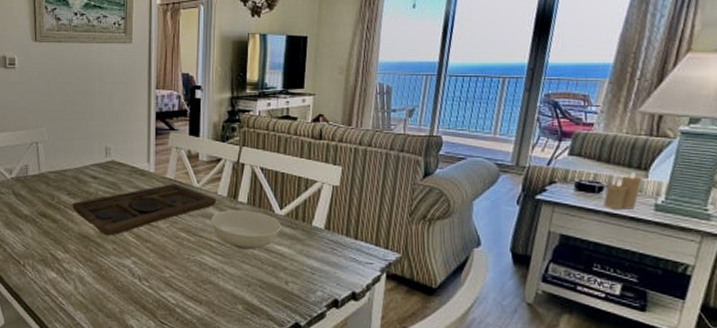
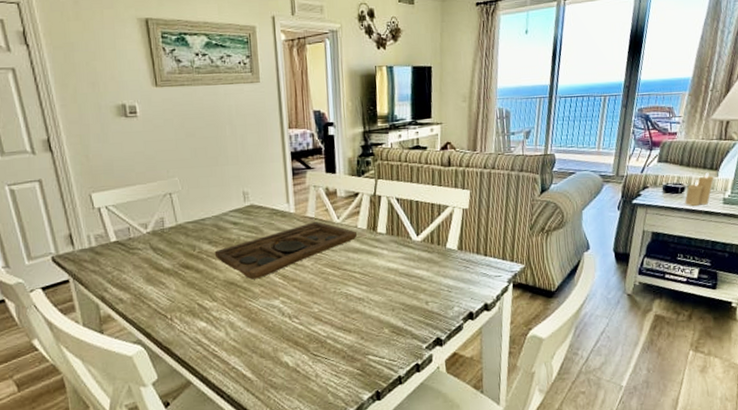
bowl: present [210,209,282,250] -> none [353,239,419,278]

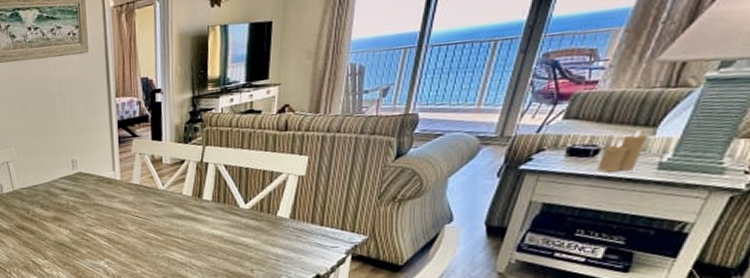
decorative tray: present [214,222,358,280] -> none [46,189,182,241]

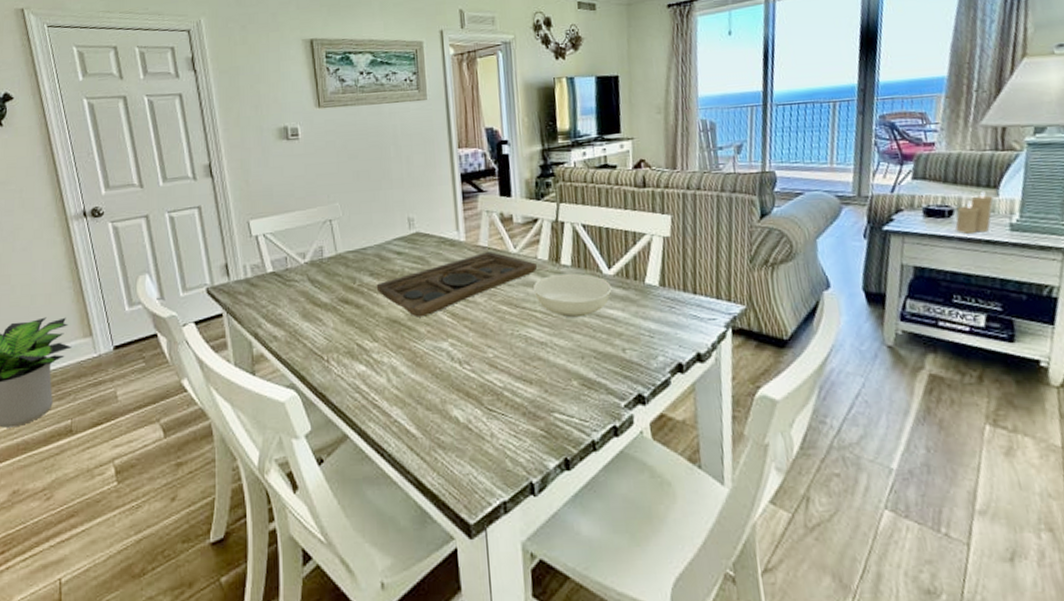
decorative tray: none [46,189,182,241] -> present [376,252,538,318]
bowl: none [177,207,247,244] -> present [532,273,612,318]

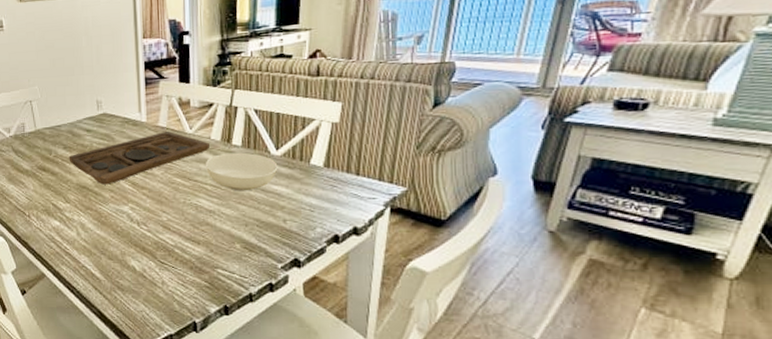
candle: present [955,191,994,235] -> none [648,84,700,128]

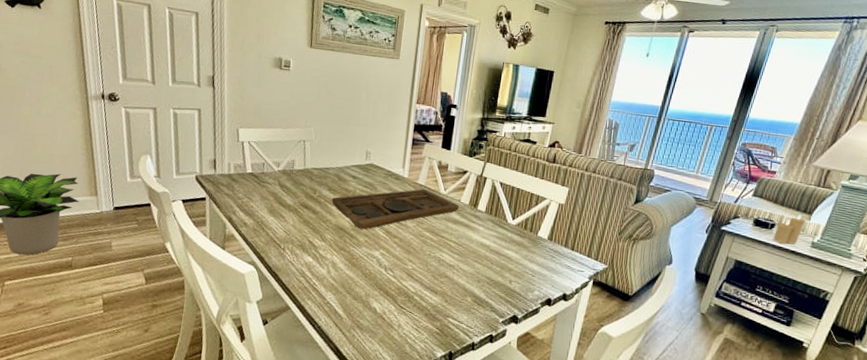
bowl: present [205,152,278,191] -> none [452,216,512,252]
candle: none [648,84,700,128] -> present [773,214,806,245]

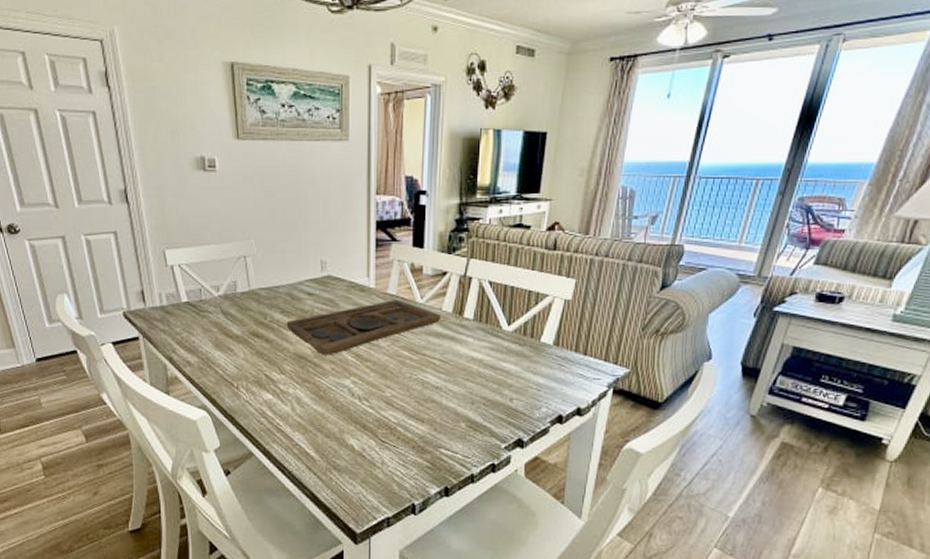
candle: present [773,214,806,245] -> none [842,281,885,322]

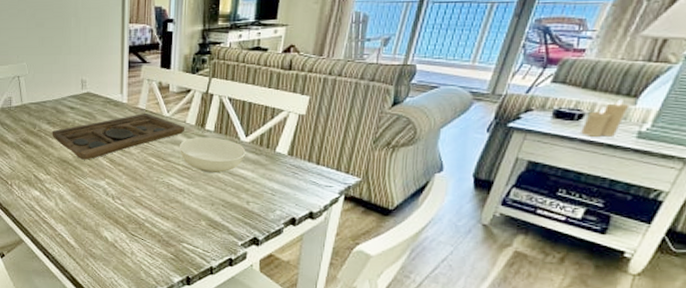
bowl: none [434,326,509,368] -> present [179,137,246,174]
candle: none [842,281,885,322] -> present [581,99,630,138]

